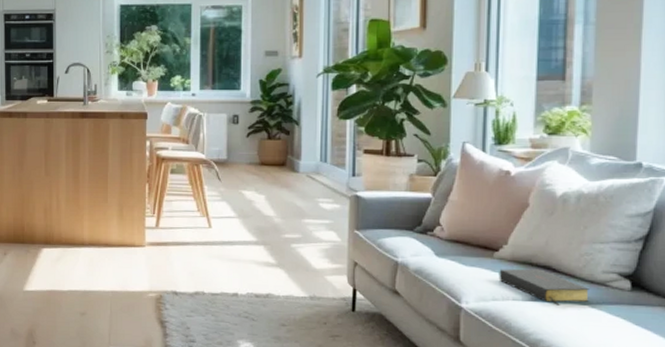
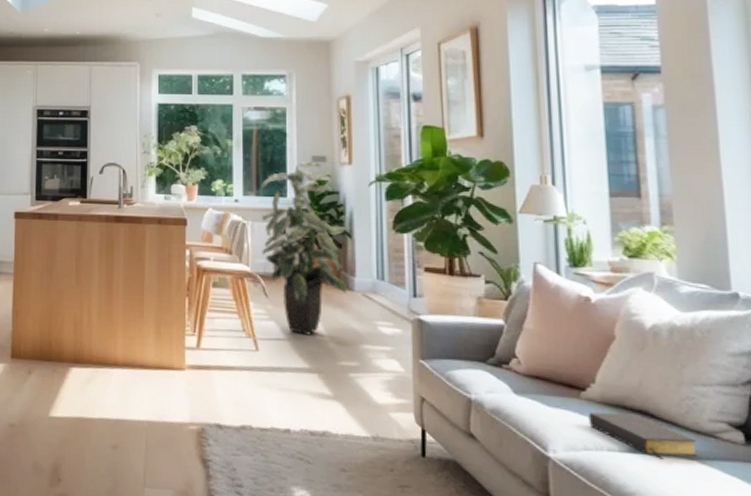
indoor plant: none [216,57,295,213] -> present [261,162,347,335]

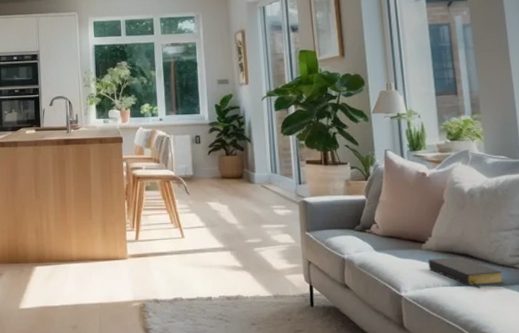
indoor plant: present [261,162,347,335] -> none [179,84,250,222]

